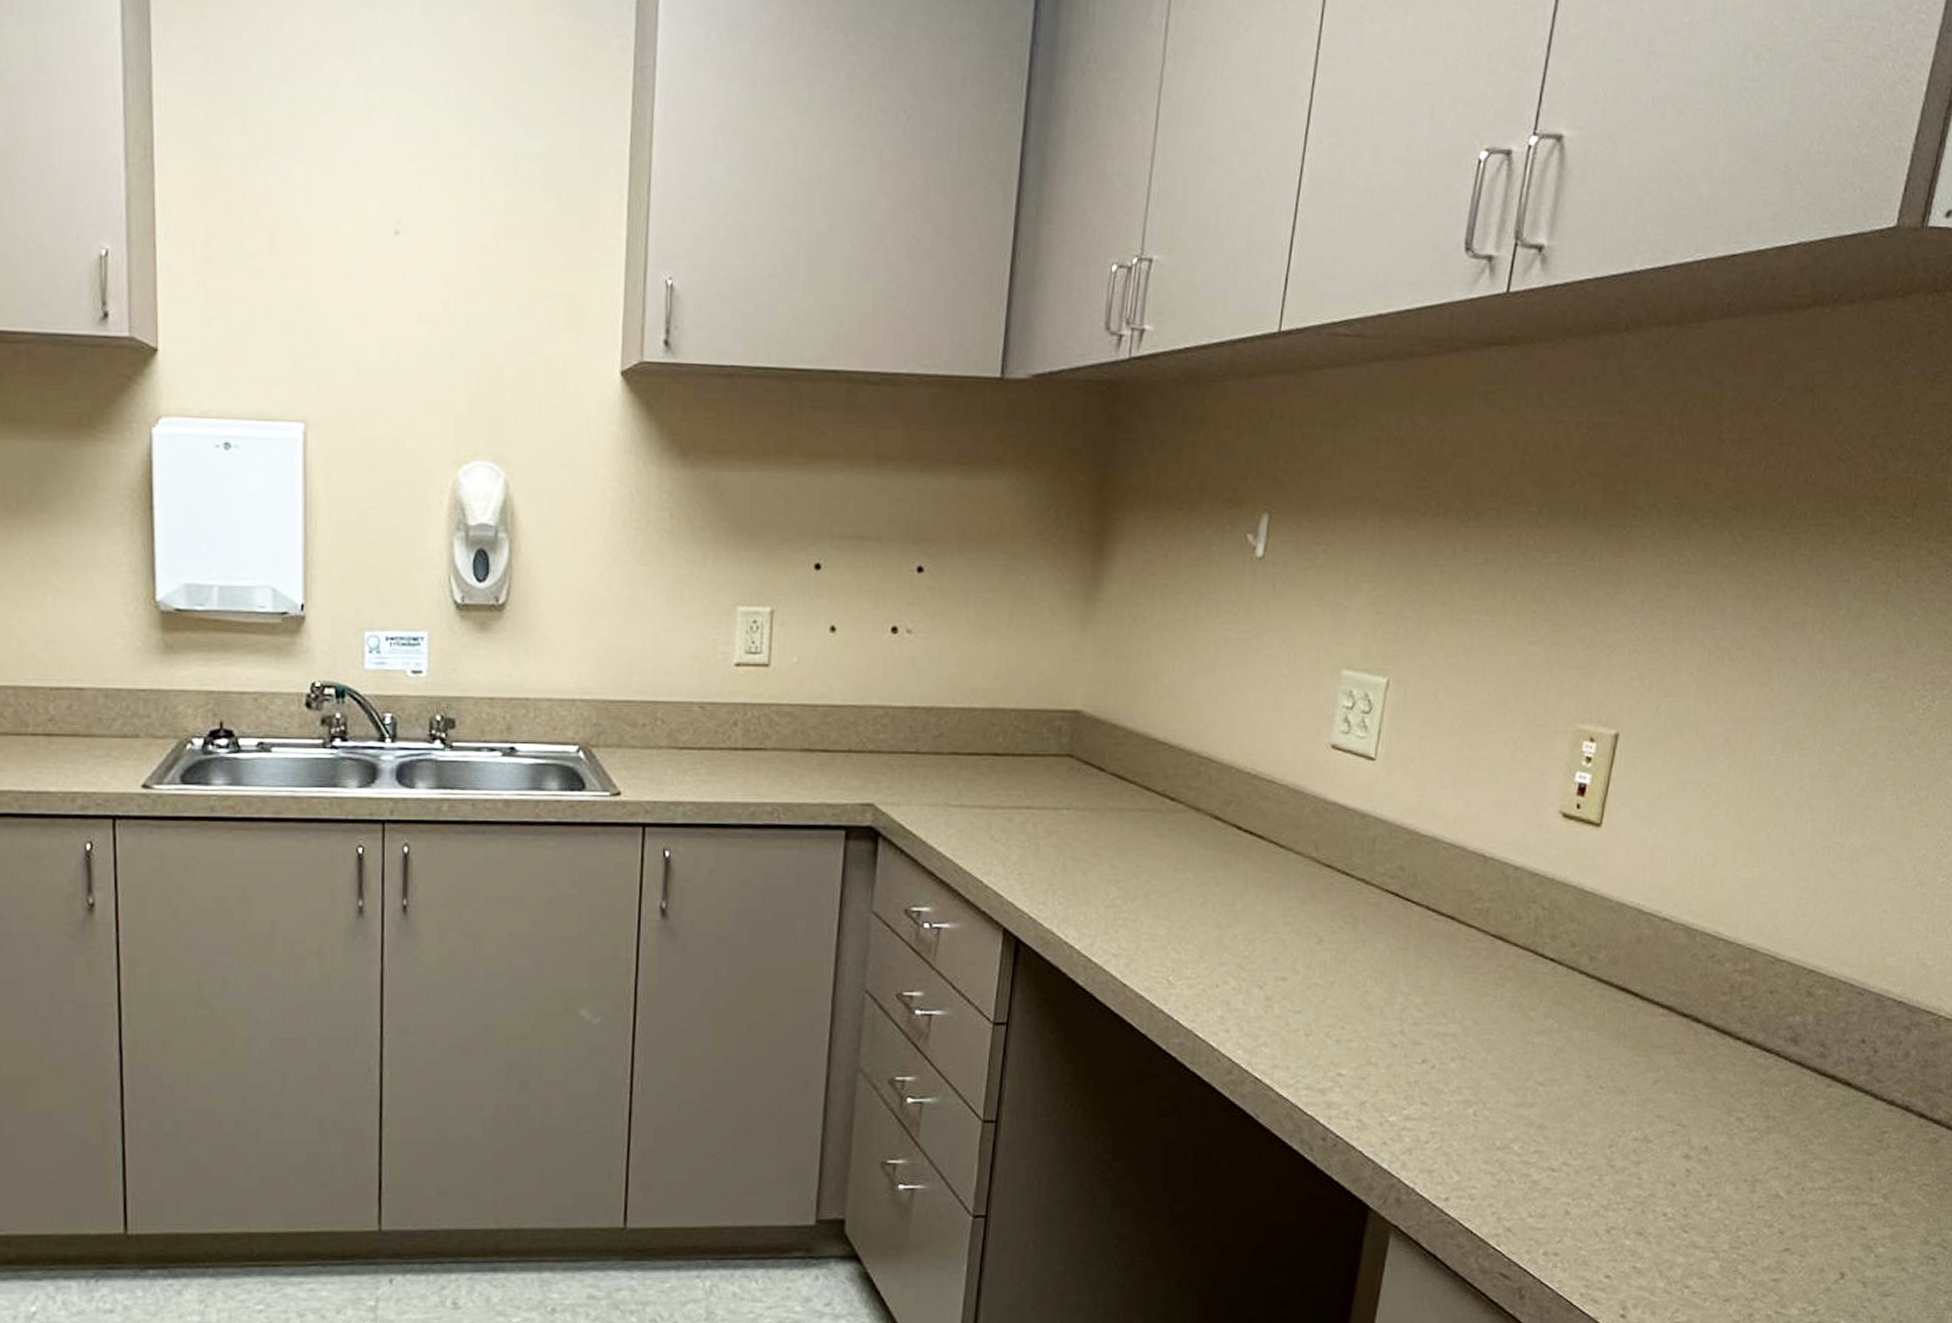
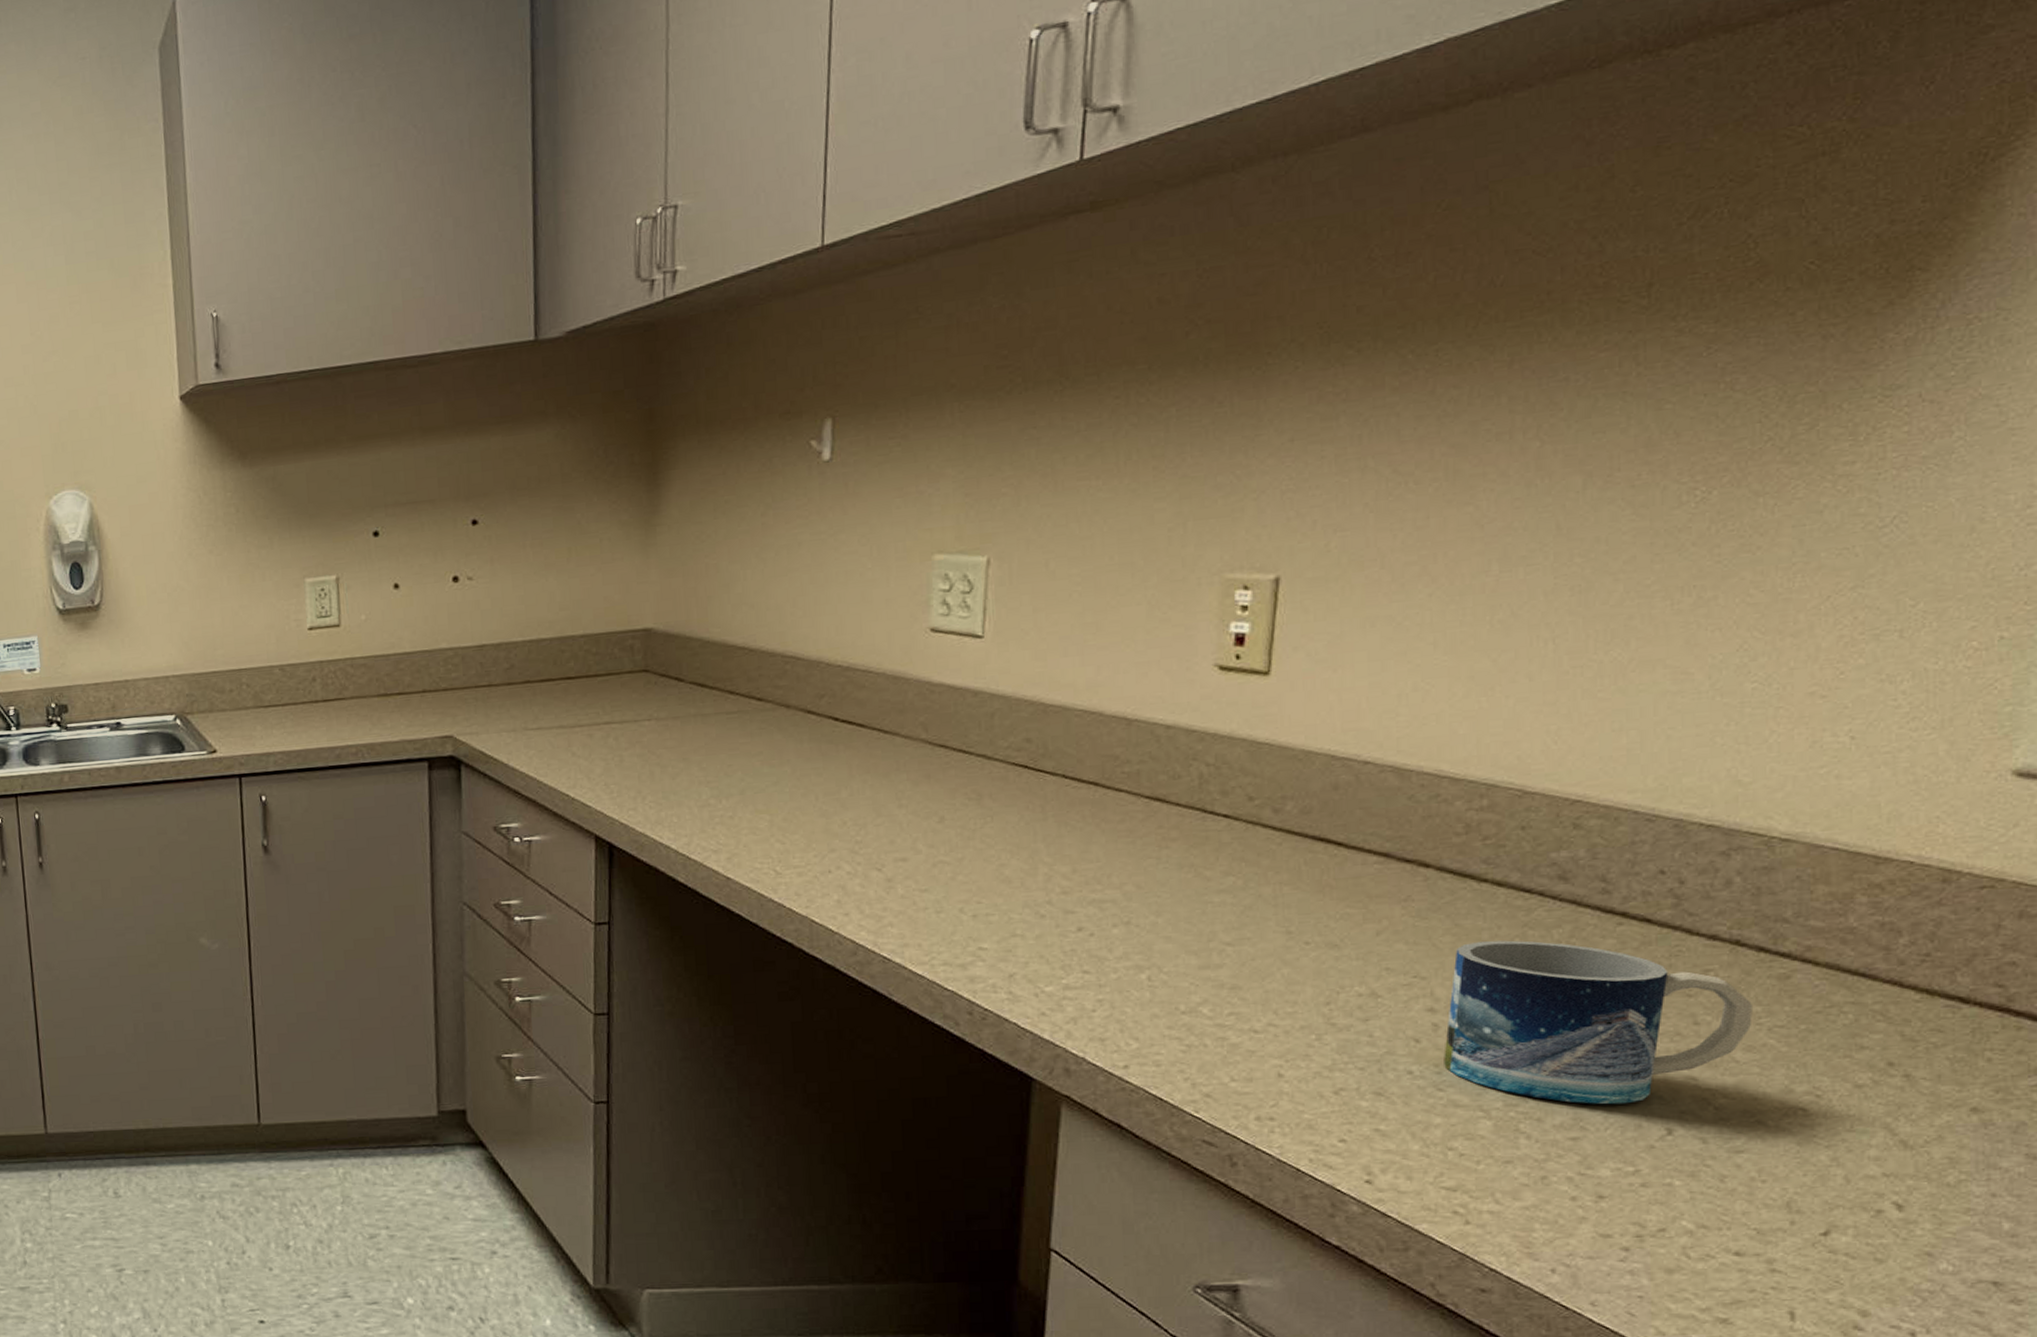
mug: none [1690,1095,1911,1250] -> present [1444,940,1752,1105]

